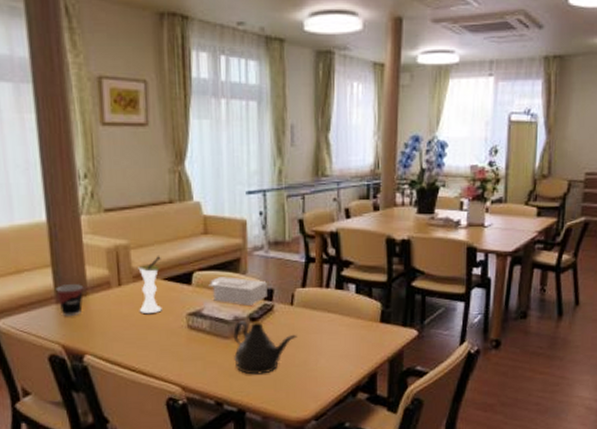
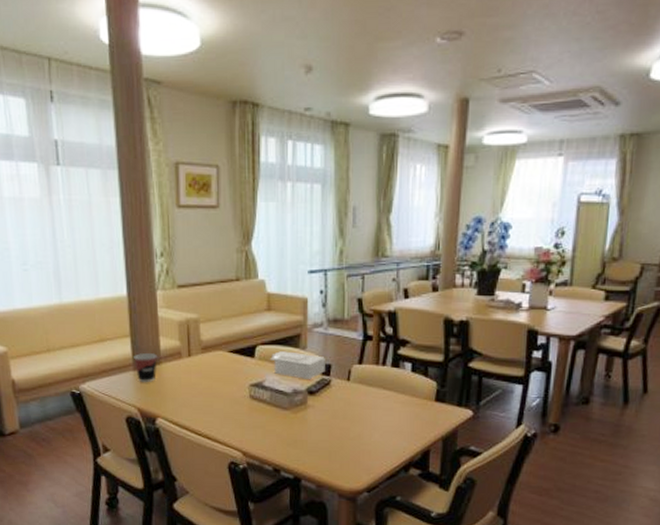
vase: present [138,256,162,314] -> none [206,330,227,384]
teapot: present [233,321,298,375] -> none [292,393,353,445]

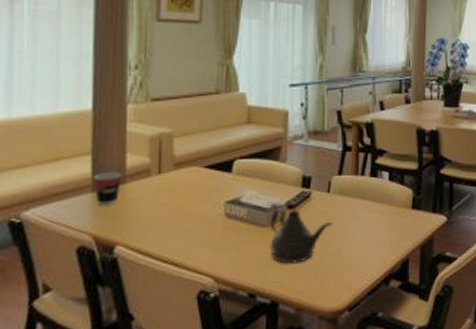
tissue box: present [270,351,325,380] -> none [249,164,305,194]
teapot: none [292,393,353,445] -> present [270,208,333,264]

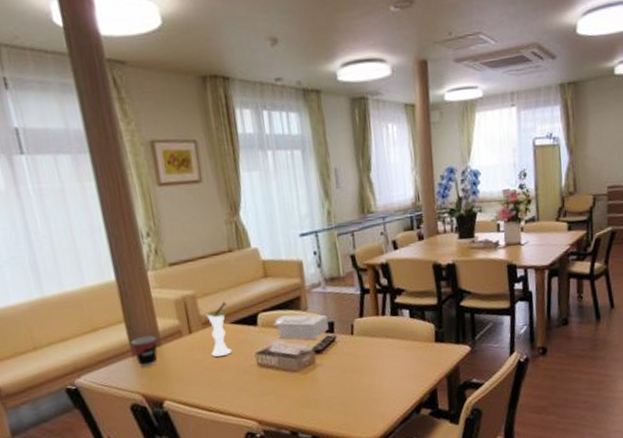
vase: none [177,144,204,203] -> present [206,302,232,357]
tissue box: none [249,164,305,194] -> present [273,314,329,340]
teapot: present [270,208,333,264] -> none [300,354,361,403]

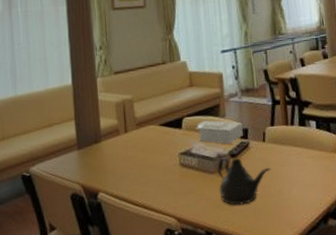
cup: present [131,336,158,367] -> none [78,133,98,160]
vase: present [206,302,232,357] -> none [140,106,159,155]
teapot: none [300,354,361,403] -> present [217,157,271,206]

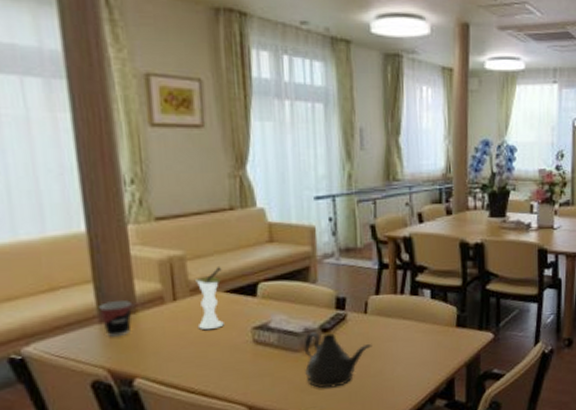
cup: none [78,133,98,160] -> present [99,300,132,337]
vase: none [140,106,159,155] -> present [195,267,224,330]
tissue box: present [195,120,243,145] -> none [275,286,339,317]

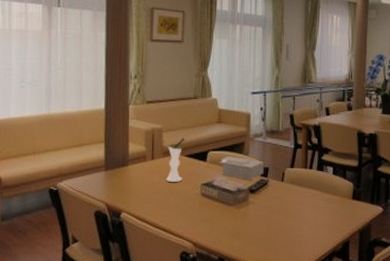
cup: present [99,300,132,337] -> none [106,156,126,181]
tissue box: none [275,286,339,317] -> present [219,156,264,181]
teapot: present [304,332,373,389] -> none [235,192,286,237]

